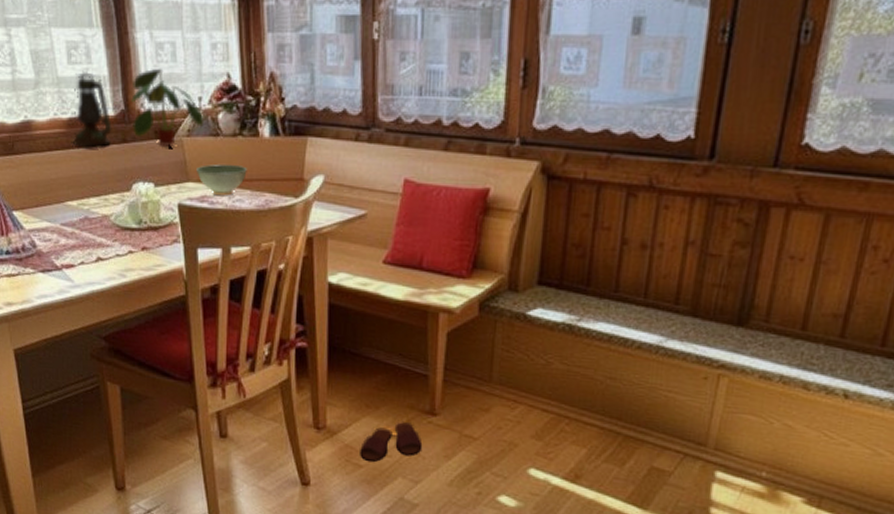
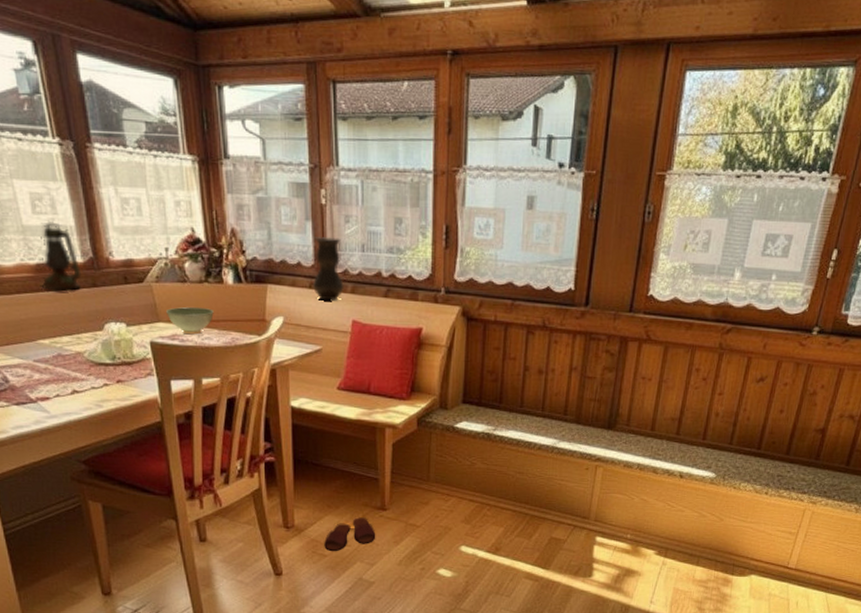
plant: present [131,68,204,146] -> none [99,220,172,291]
vase: none [360,79,396,157] -> present [313,237,344,302]

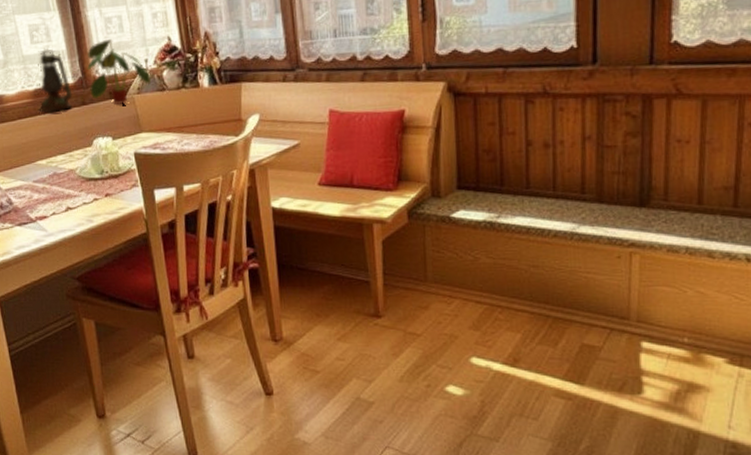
plant: none [99,220,172,291] -> present [87,38,151,105]
bowl: present [165,307,214,335] -> none [147,114,192,142]
vase: present [313,237,344,302] -> none [285,26,318,94]
slippers: present [324,516,376,551] -> none [315,325,372,366]

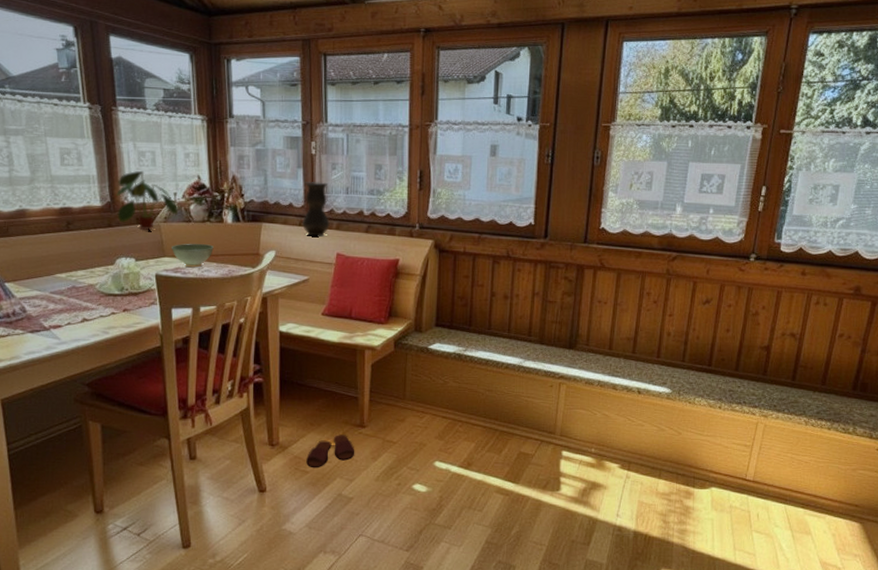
lantern: present [38,47,73,113] -> none [64,171,99,231]
bowl: none [147,114,192,142] -> present [170,244,214,268]
vase: none [285,26,318,94] -> present [302,182,330,238]
slippers: none [315,325,372,366] -> present [306,433,355,467]

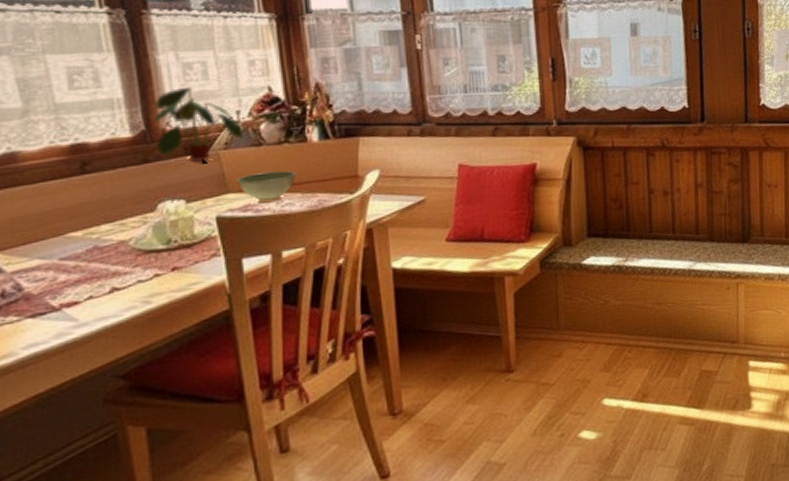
vase: present [302,182,330,238] -> none [411,81,447,148]
slippers: present [306,433,355,467] -> none [441,385,503,434]

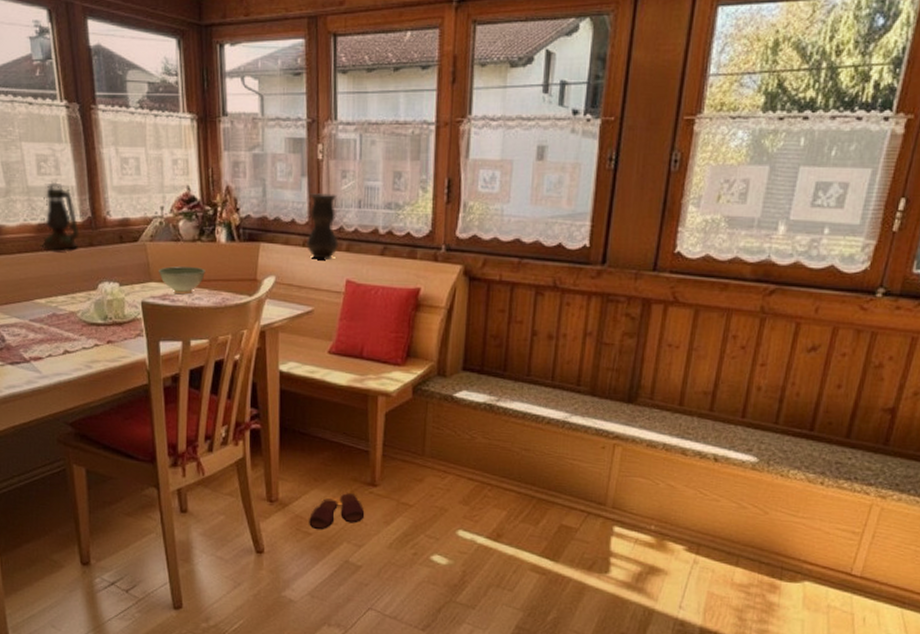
lantern: none [77,94,130,173] -> present [42,181,80,250]
plant: present [154,86,244,162] -> none [98,180,166,250]
vase: none [411,81,447,148] -> present [307,193,339,261]
slippers: none [441,385,503,434] -> present [309,492,365,529]

